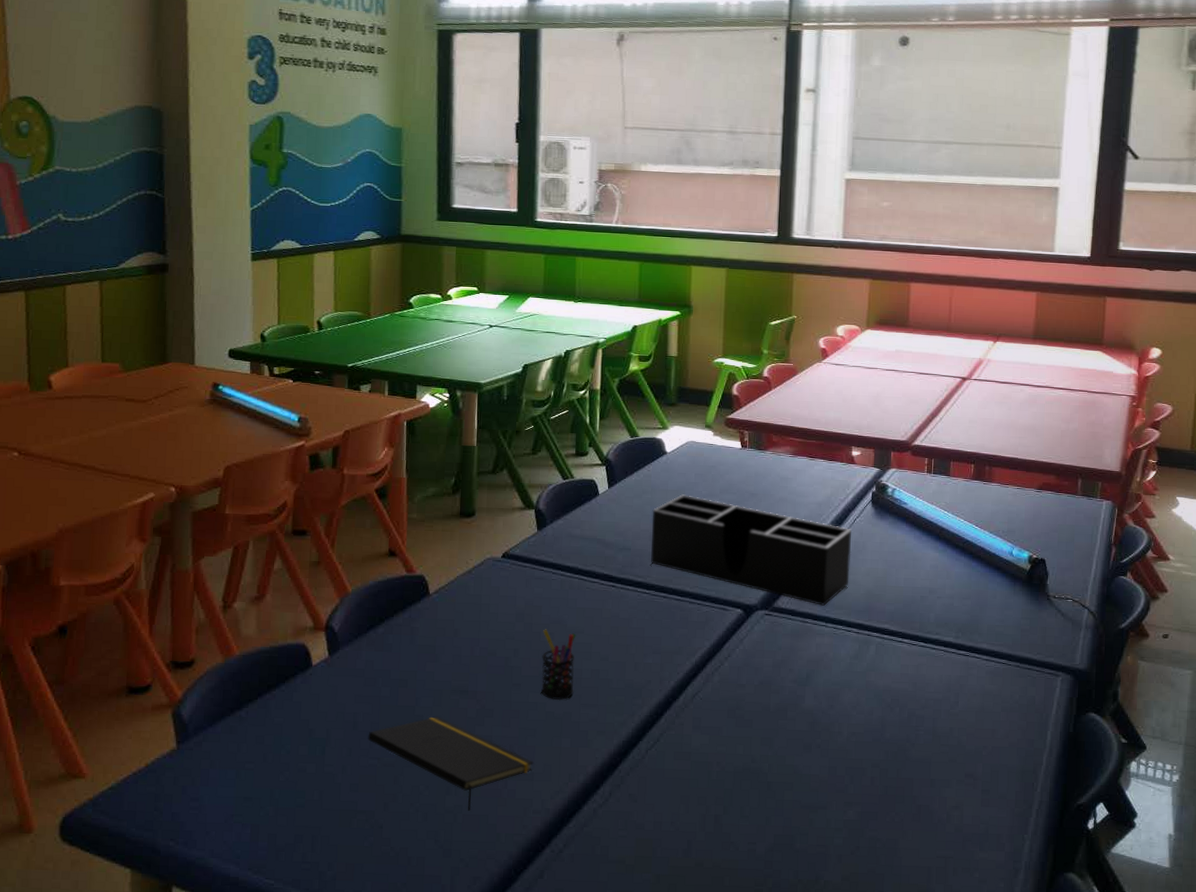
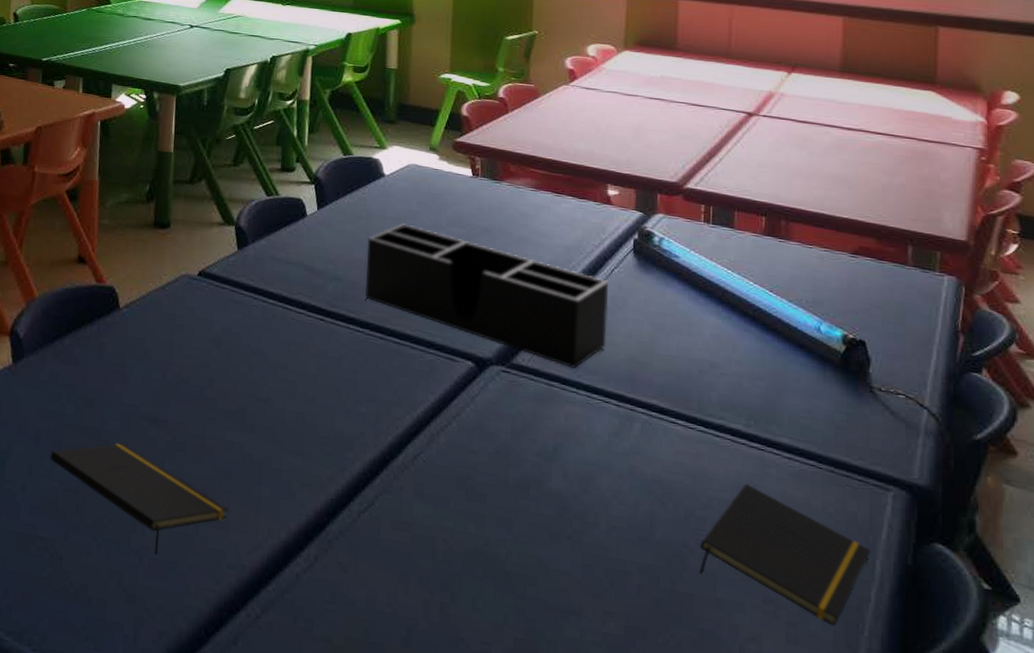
pen holder: present [541,629,576,701] -> none [239,360,279,443]
notepad: none [918,684,1044,787] -> present [700,483,871,626]

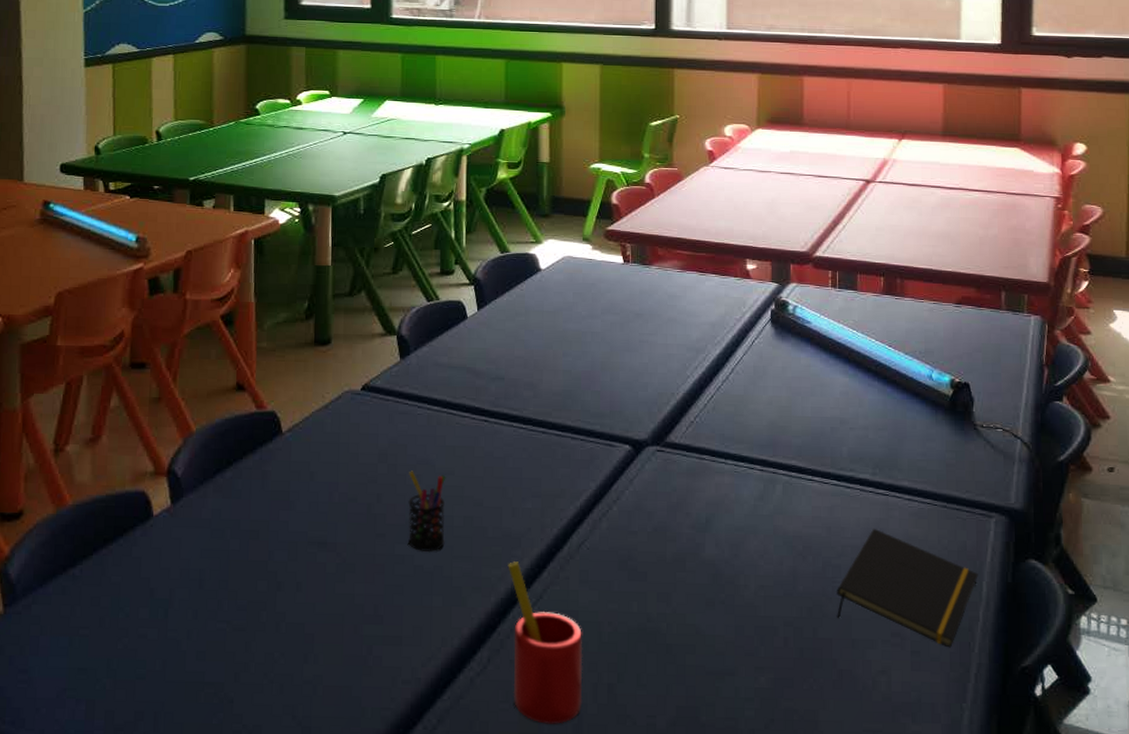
notepad: present [50,443,229,555] -> none [215,573,401,681]
pen holder: none [239,360,279,443] -> present [408,470,446,553]
straw: none [339,463,415,636] -> present [507,561,583,724]
desk organizer: present [365,223,609,369] -> none [526,316,751,440]

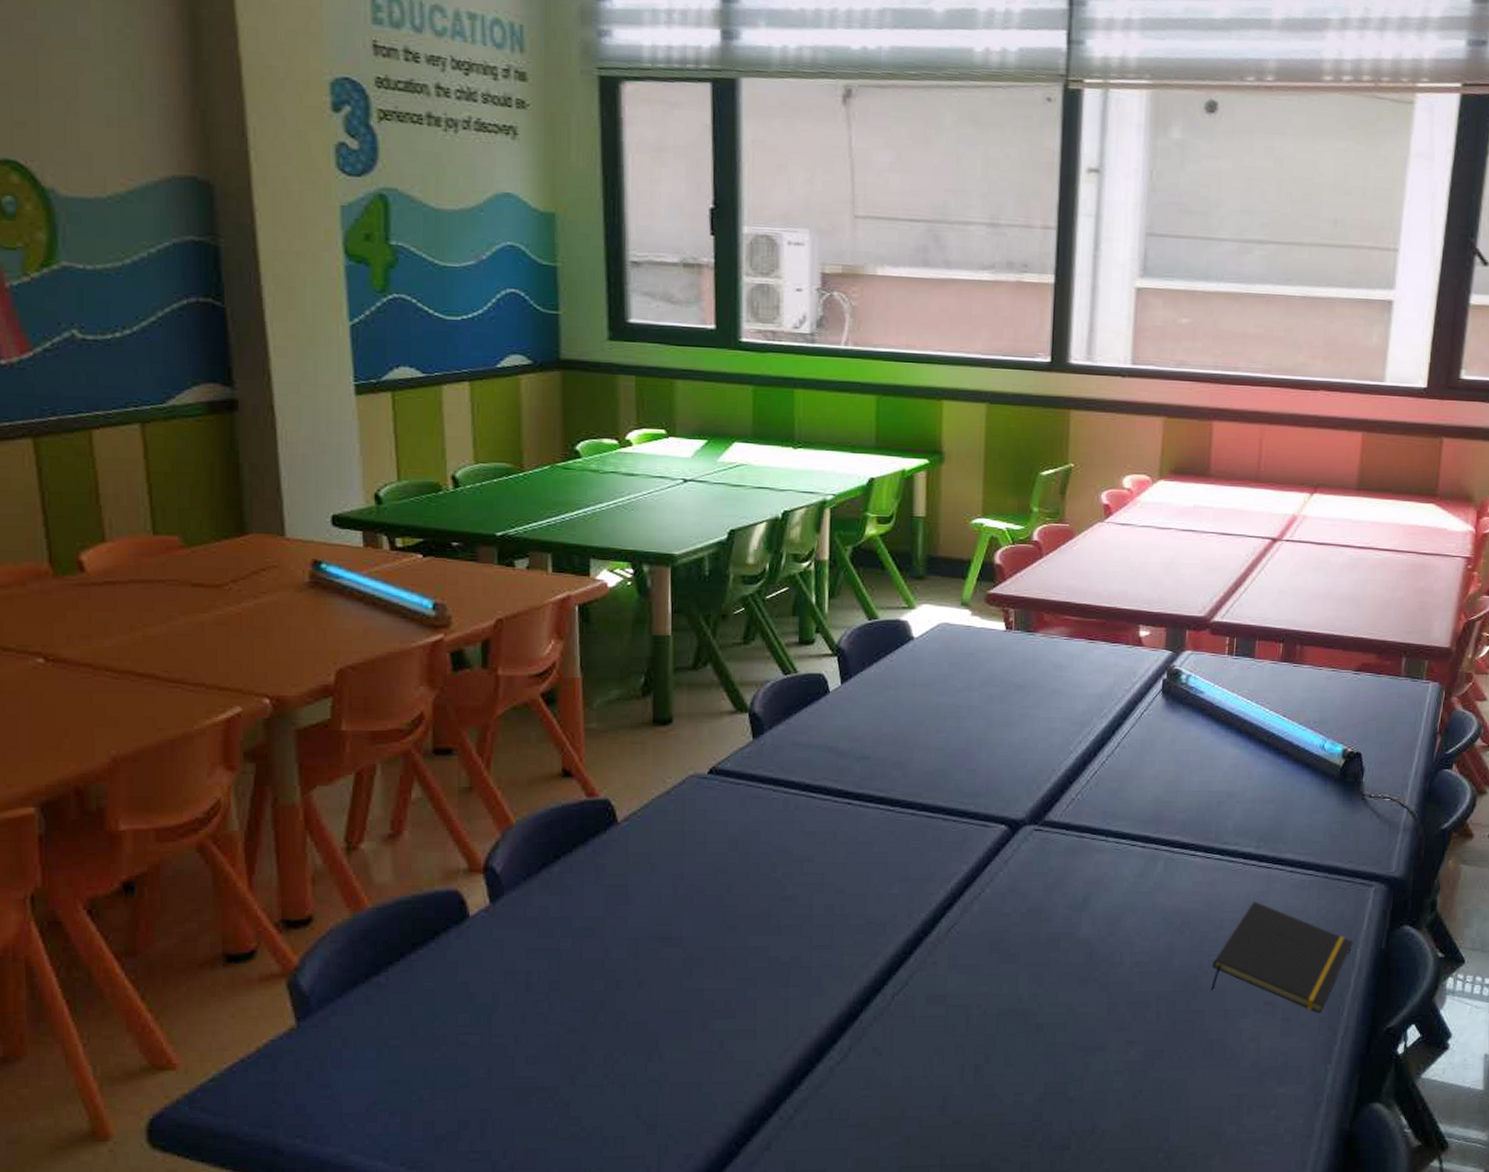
pen holder: present [408,470,446,553] -> none [762,858,805,943]
straw: present [507,561,583,724] -> none [871,949,950,1108]

